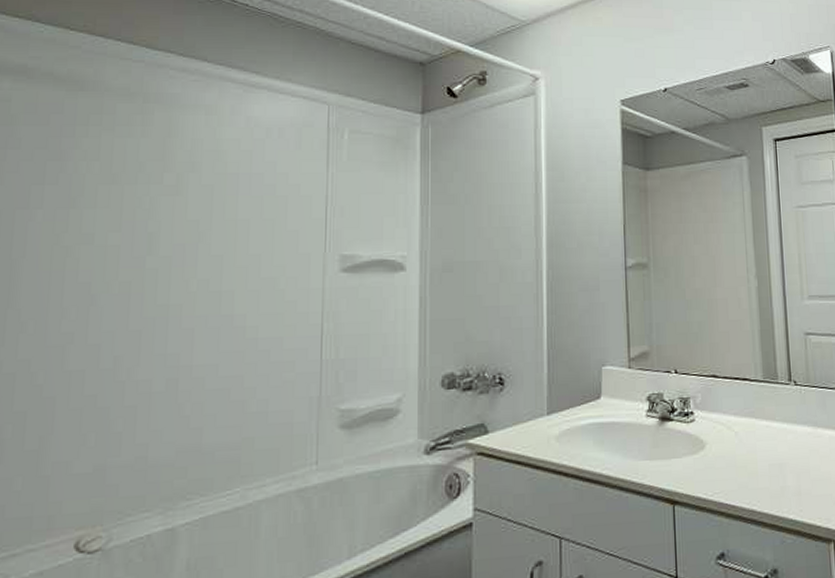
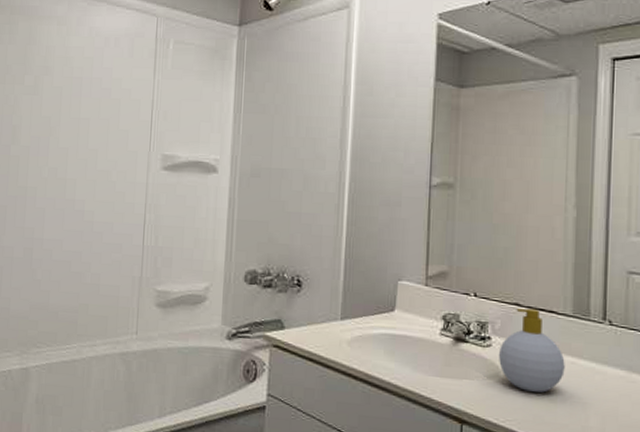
soap bottle: none [701,378,761,461] -> present [498,308,565,393]

